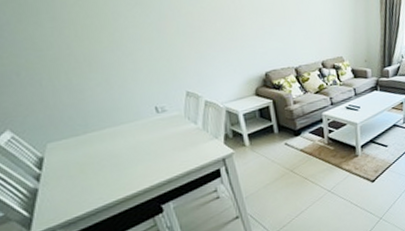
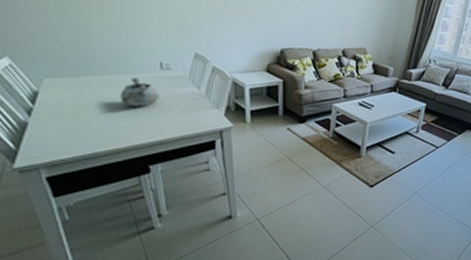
decorative bowl: none [122,125,160,153] -> present [119,77,160,107]

